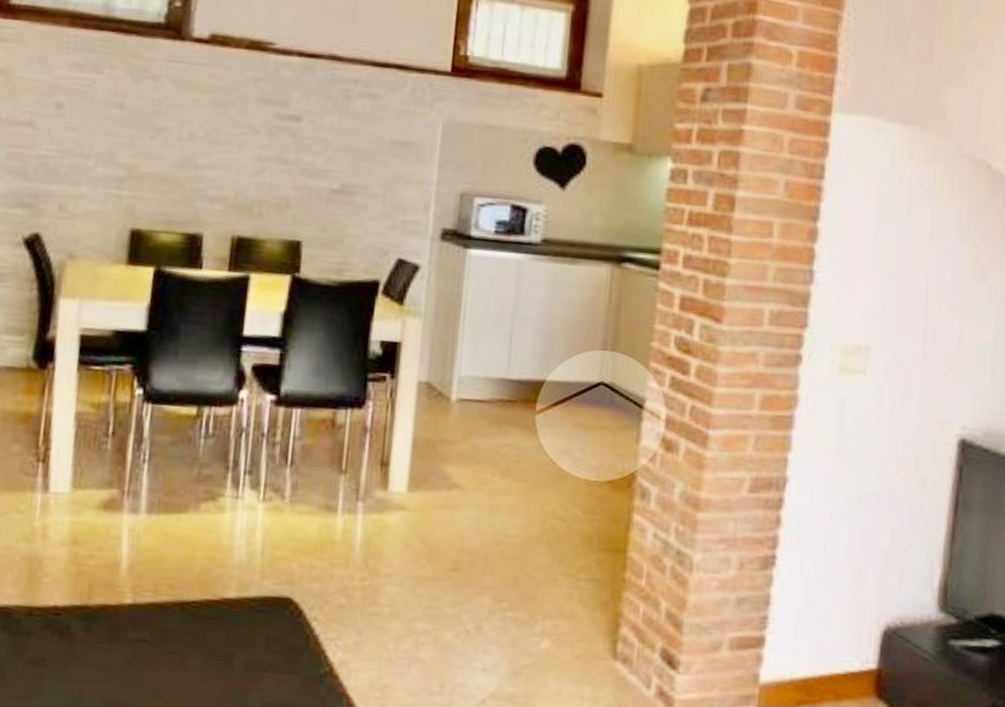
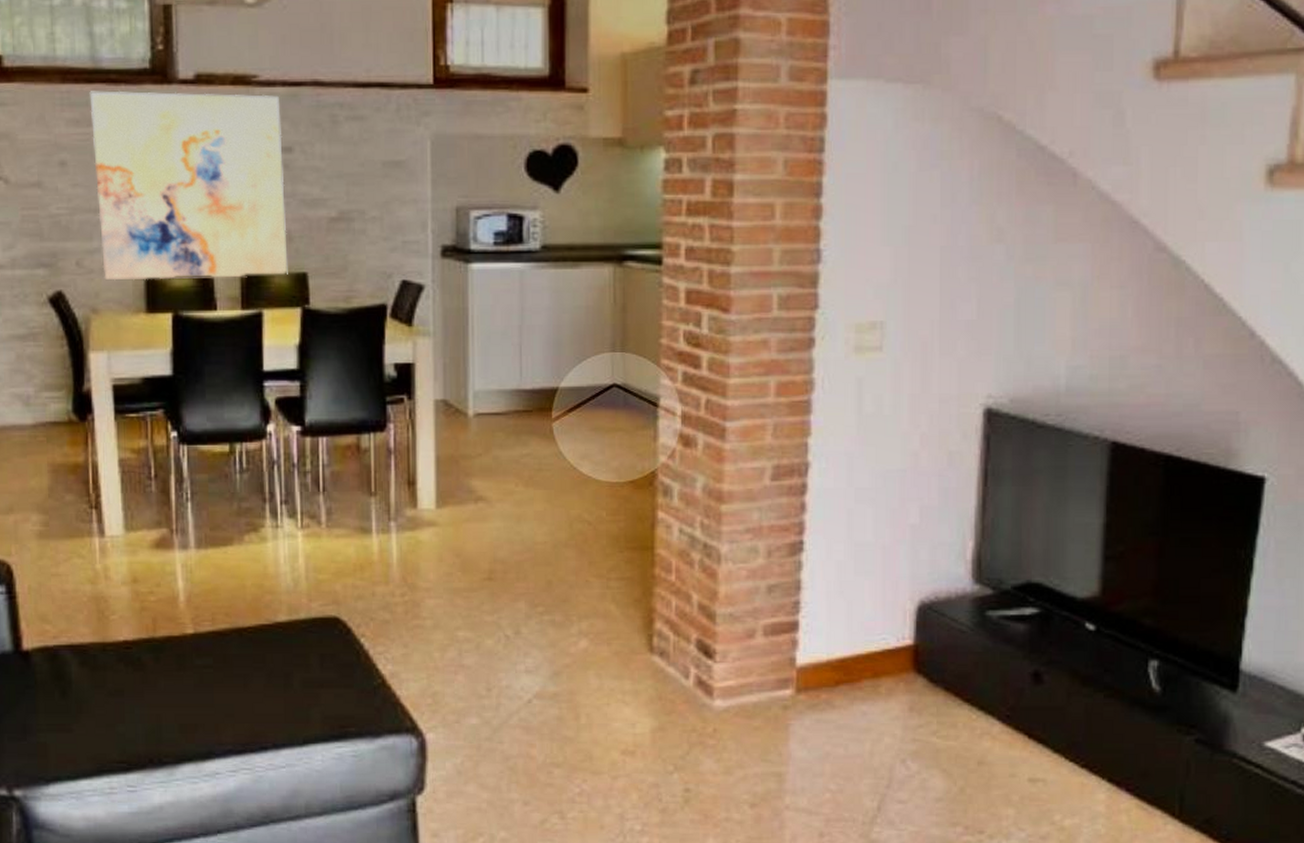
wall art: none [86,38,294,241] -> present [89,90,288,281]

